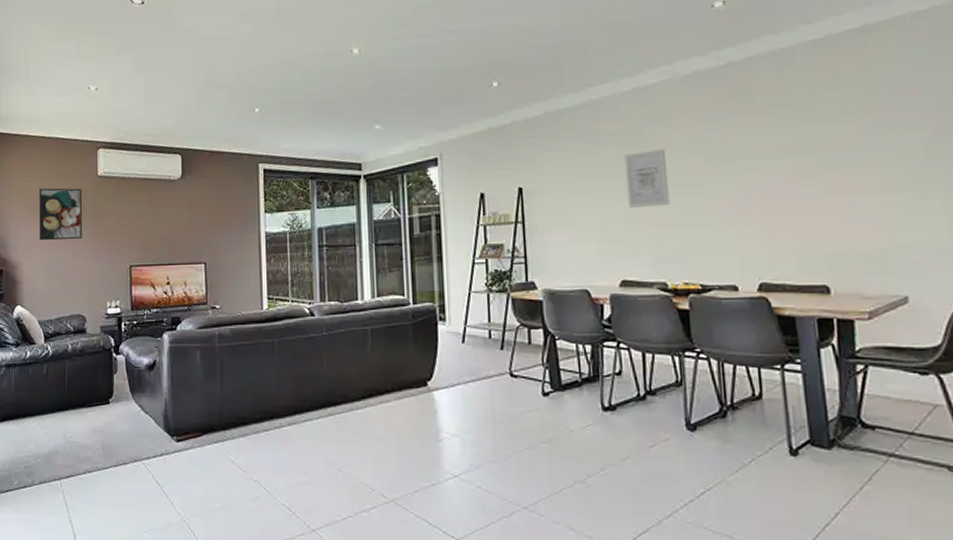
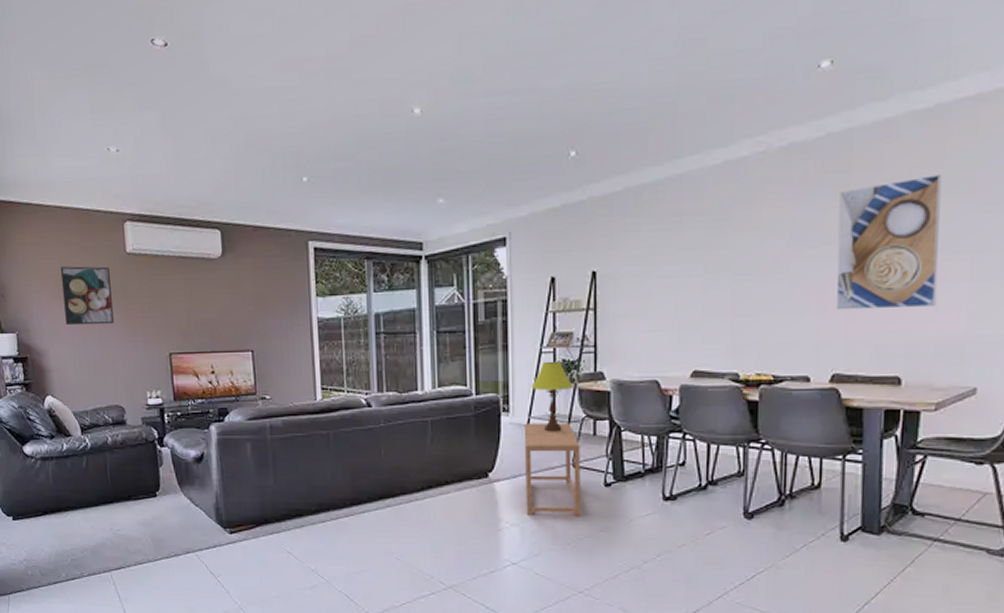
side table: none [460,331,520,427] -> present [523,422,580,517]
table lamp: none [466,271,506,341] -> present [531,361,573,432]
wall art: present [624,149,670,208] -> none [706,231,752,294]
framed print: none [745,97,854,222] -> present [836,175,942,310]

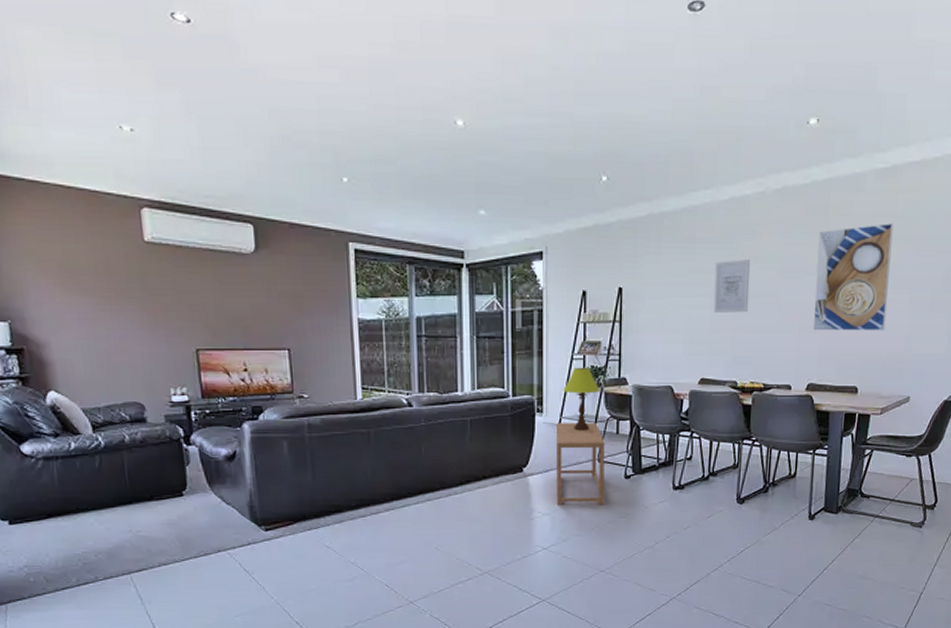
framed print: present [60,266,114,326] -> none [62,251,130,317]
wall art: none [706,231,752,294] -> present [713,259,750,313]

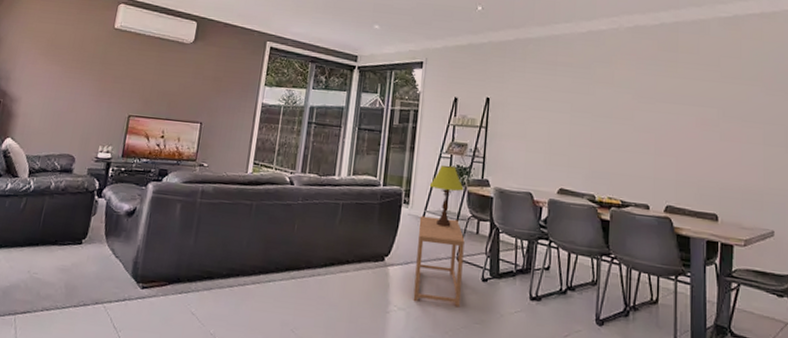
wall art: present [713,259,750,313] -> none [572,83,607,131]
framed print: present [813,223,894,331] -> none [668,63,741,162]

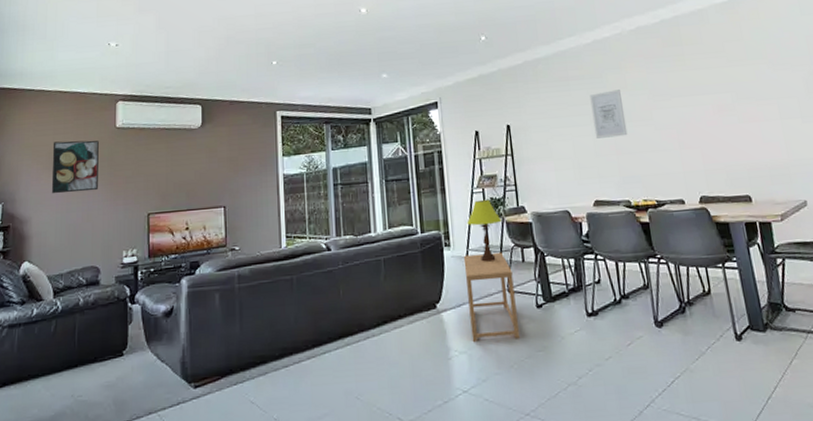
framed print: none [44,31,96,84] -> present [51,140,99,194]
wall art: none [572,83,607,131] -> present [589,90,628,139]

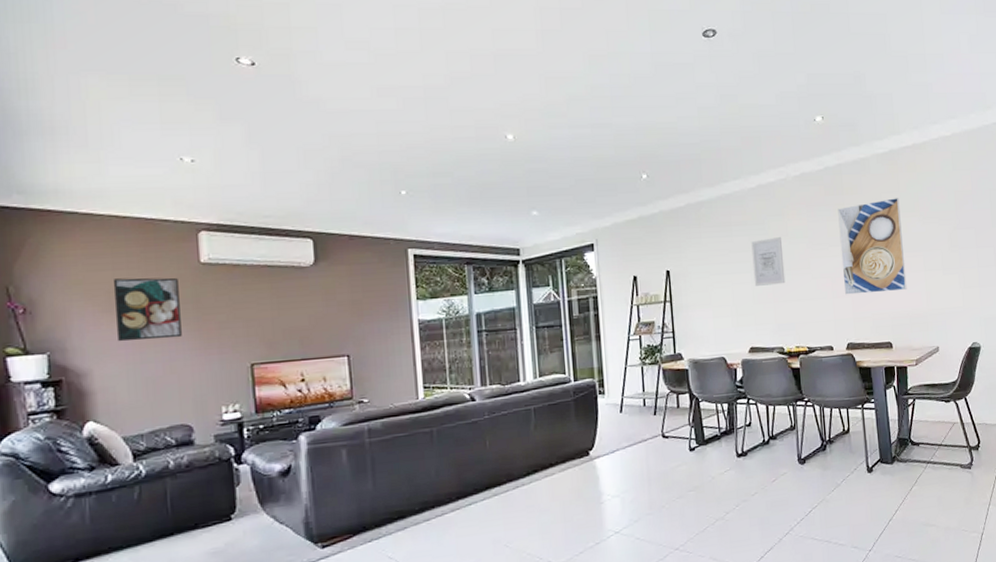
side table: present [463,252,519,343] -> none [618,398,672,486]
table lamp: present [467,199,502,262] -> none [622,346,658,409]
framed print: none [677,46,763,146] -> present [838,198,907,295]

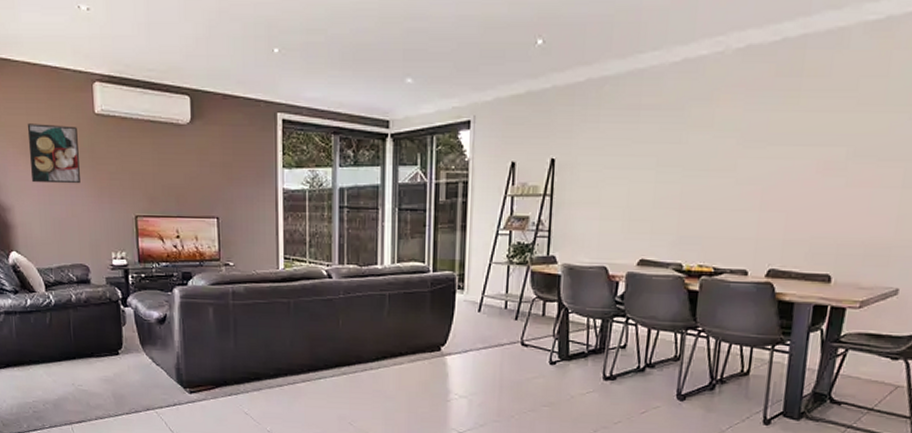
wall art: present [751,237,786,286] -> none [657,128,703,188]
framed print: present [838,198,907,295] -> none [778,85,886,212]

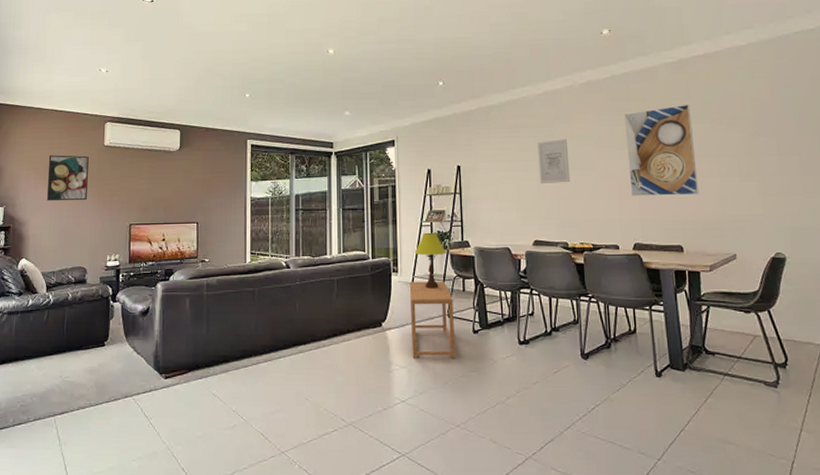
side table: none [475,301,529,392] -> present [409,281,455,359]
table lamp: none [486,243,526,311] -> present [414,232,446,289]
wall art: none [657,128,703,188] -> present [537,139,571,183]
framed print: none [778,85,886,212] -> present [624,105,699,196]

